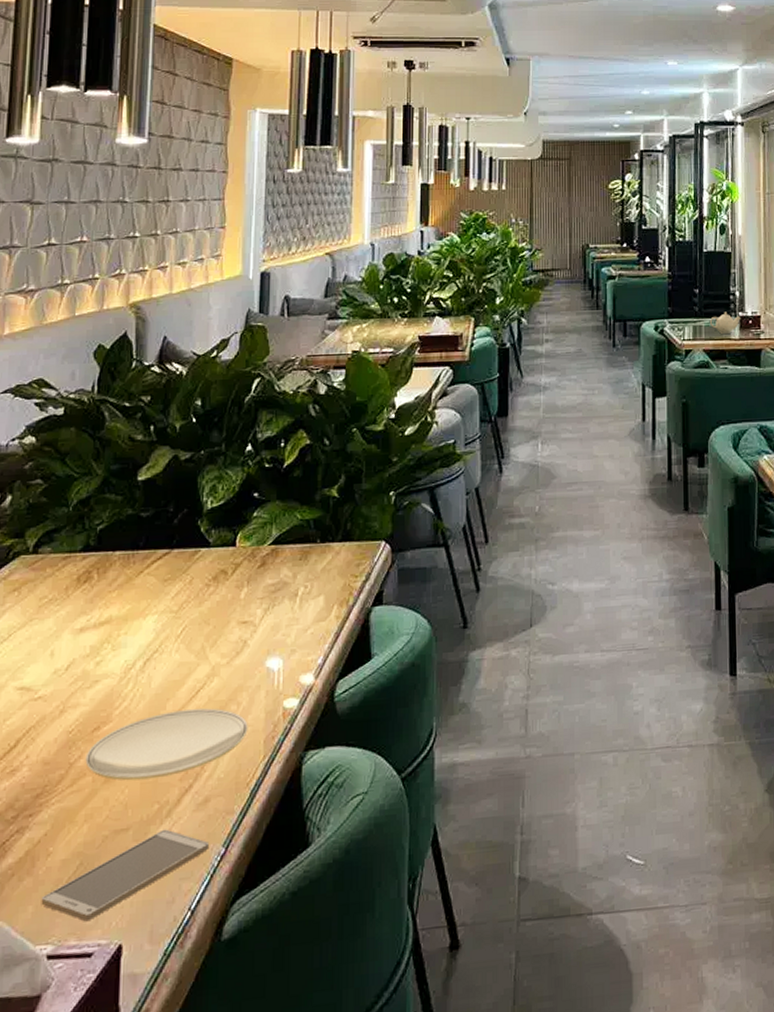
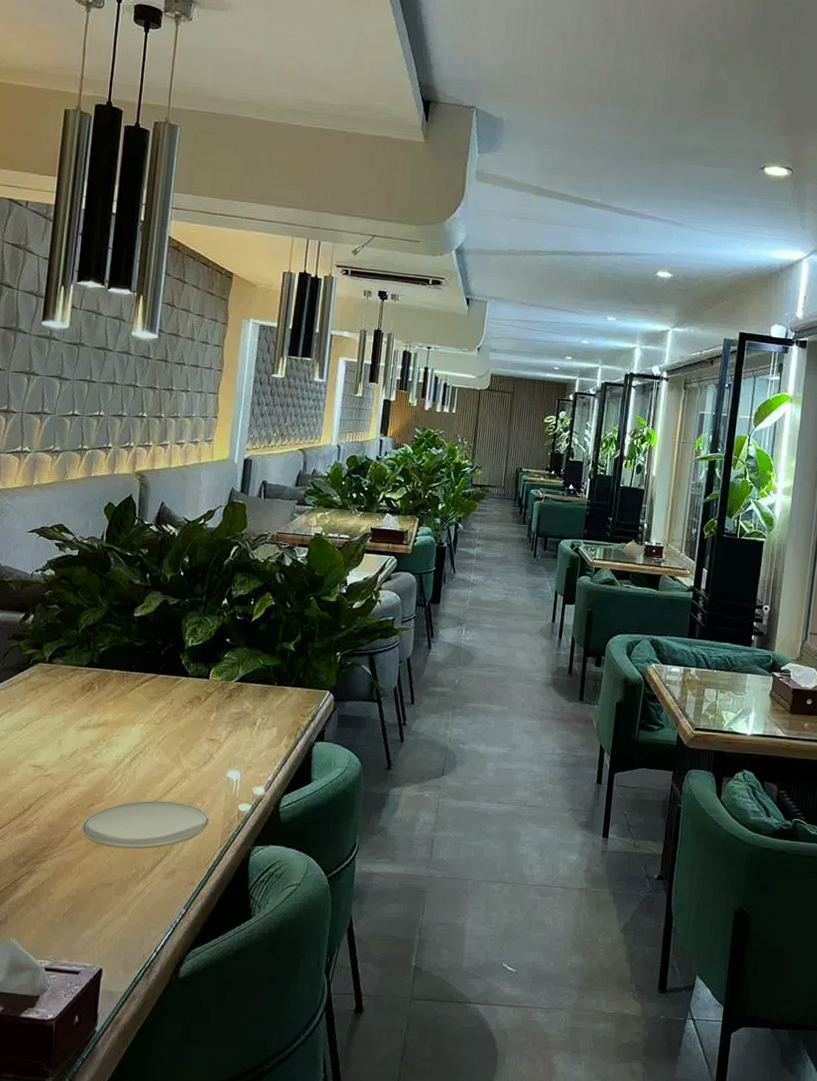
smartphone: present [41,829,210,922] -> none [42,888,174,948]

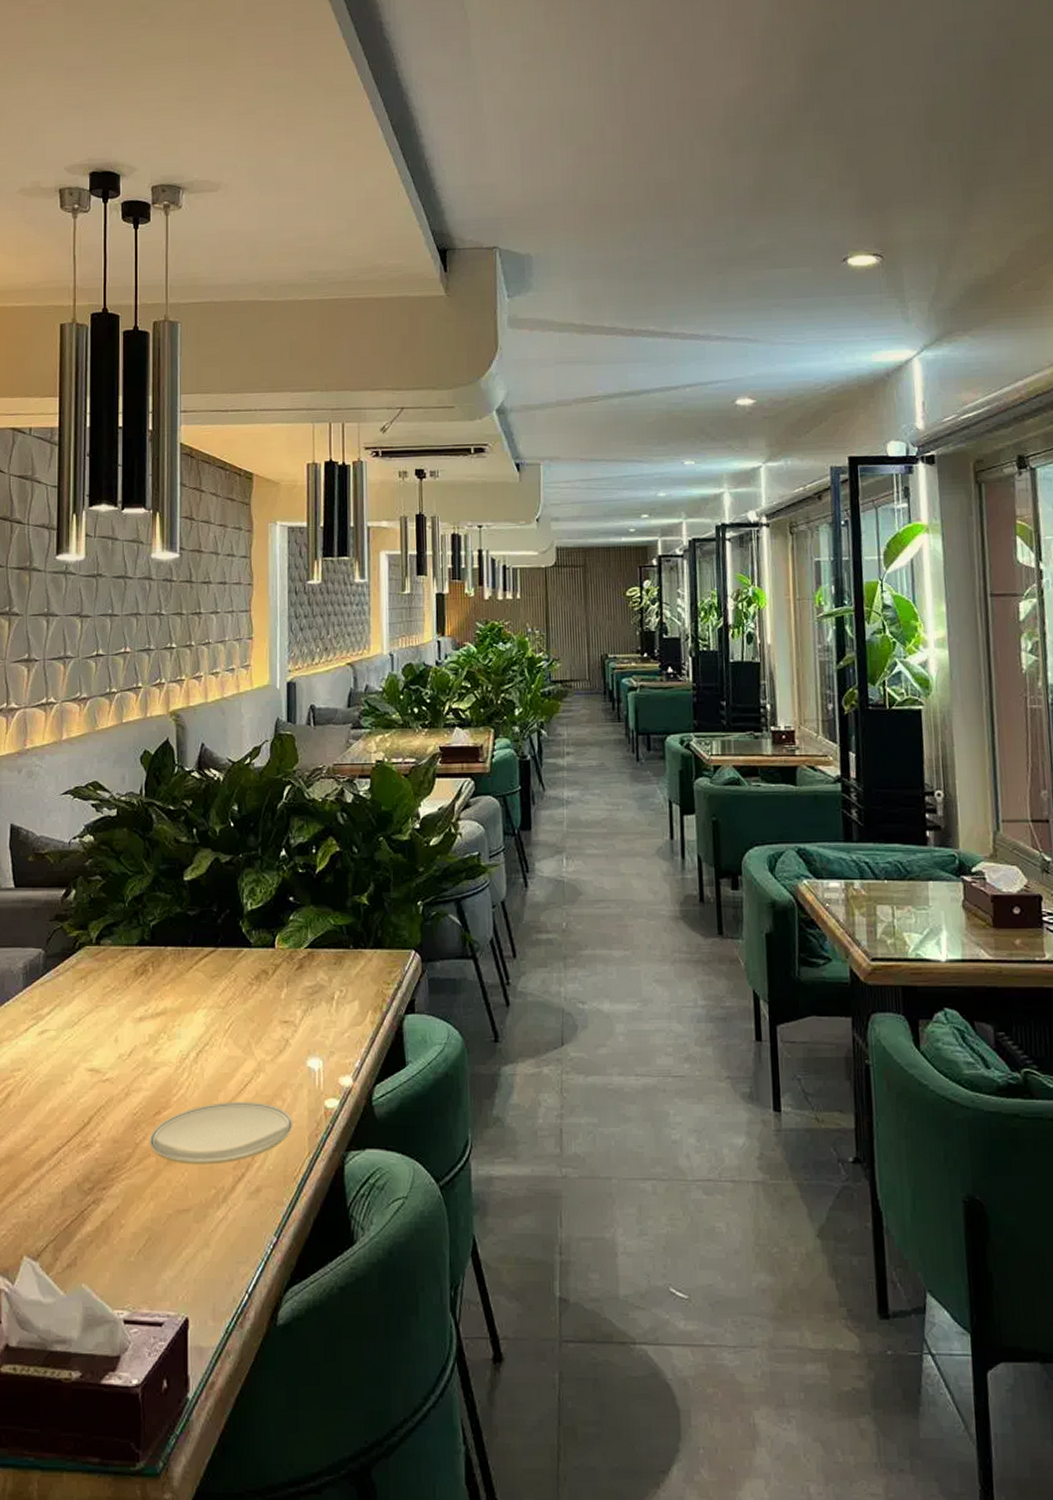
teapot: present [618,539,646,559] -> none [738,726,773,750]

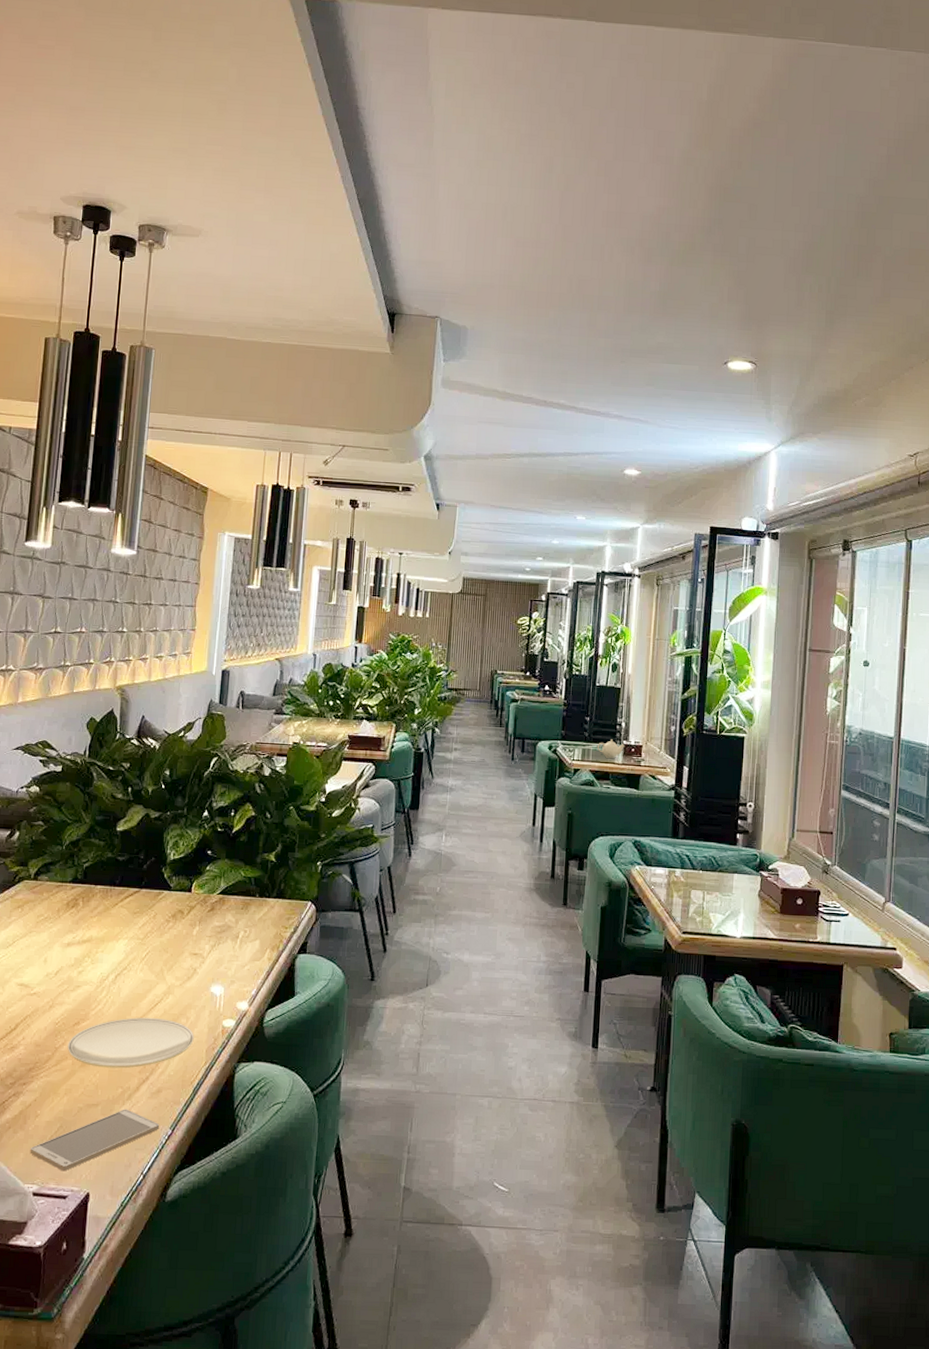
smartphone: none [116,1213,263,1293] -> present [30,1109,160,1172]
teapot: none [738,726,773,750] -> present [597,739,625,759]

